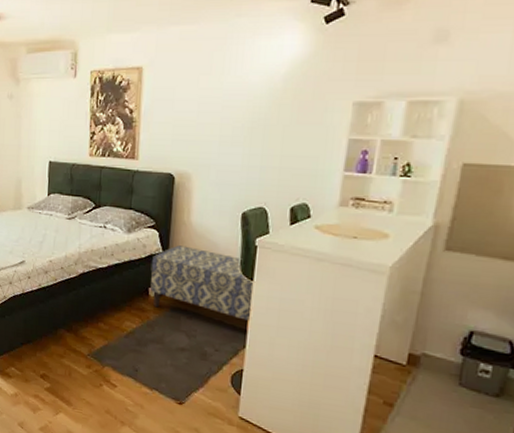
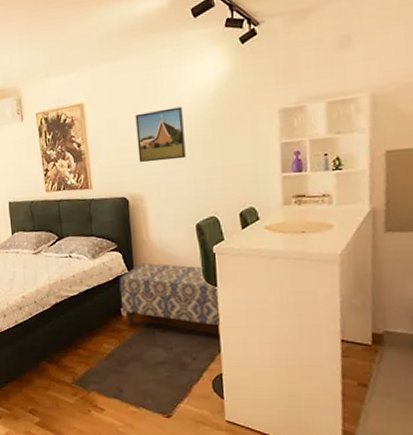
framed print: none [192,84,248,141] -> present [135,106,186,163]

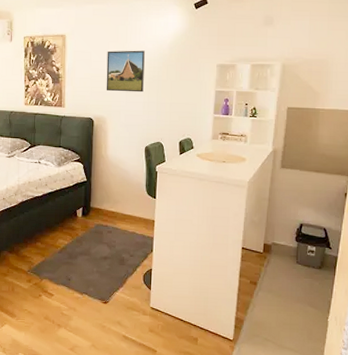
bench: present [119,263,220,326] -> none [78,174,155,230]

